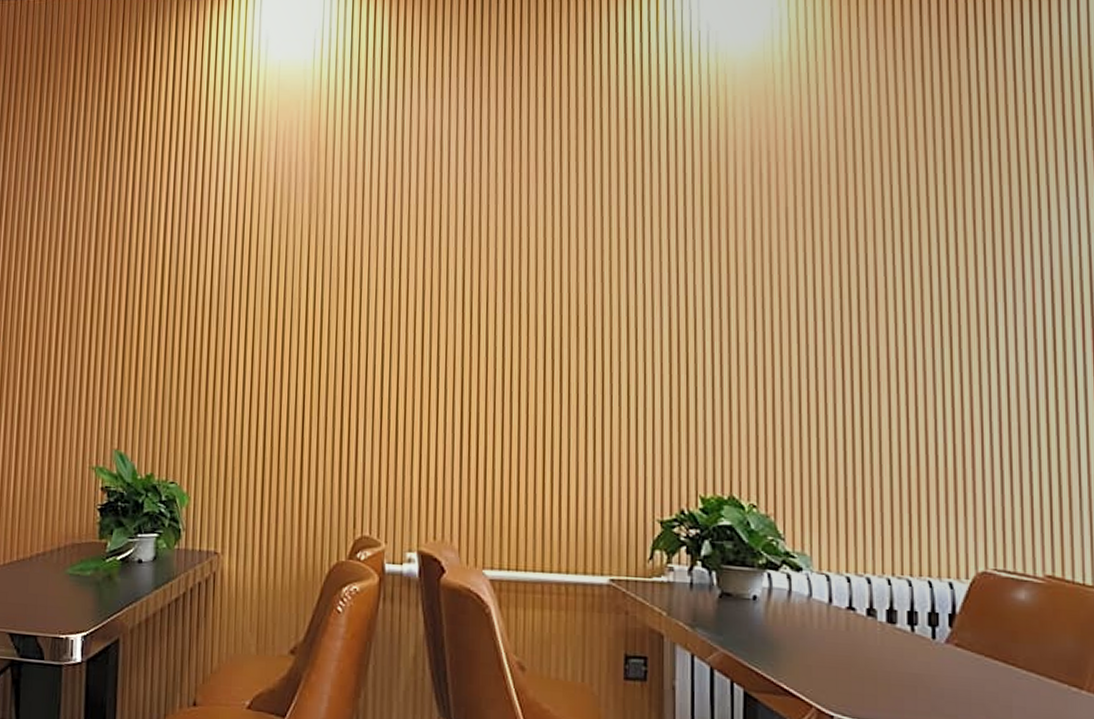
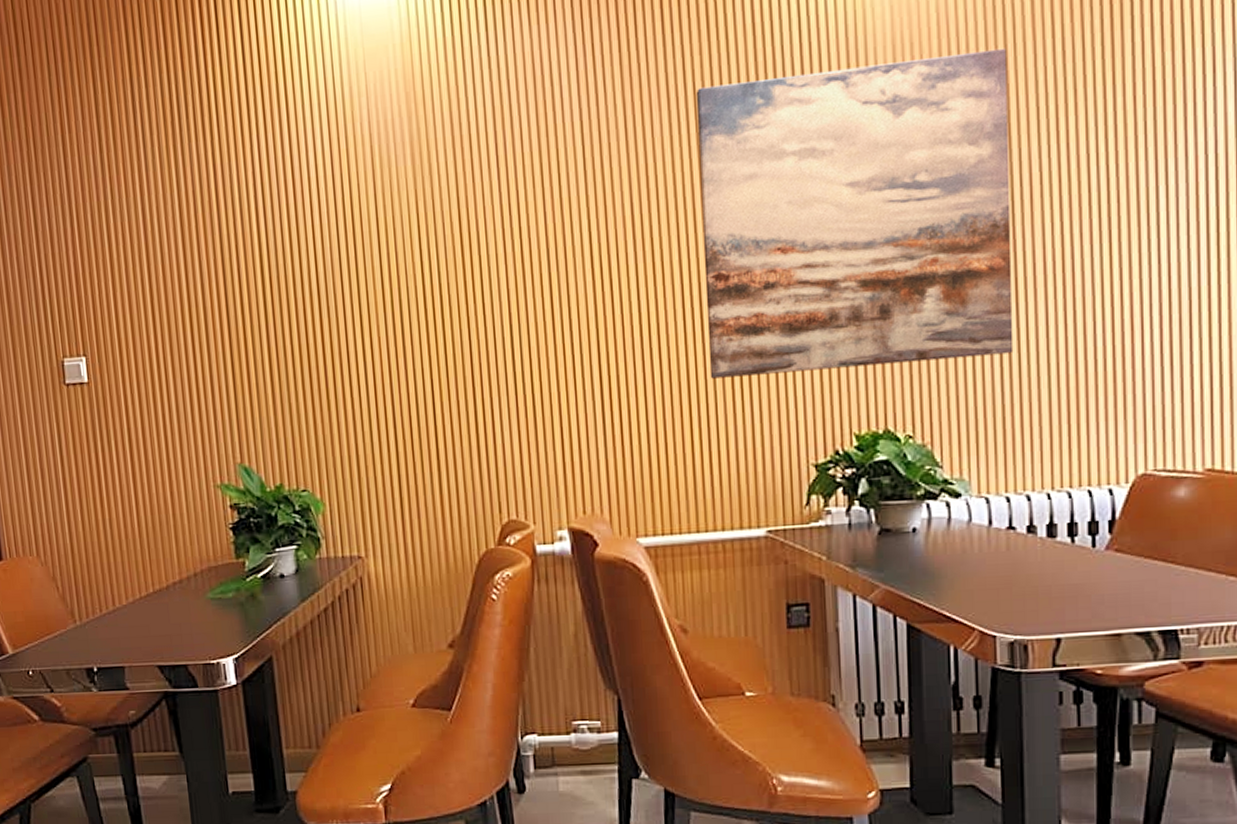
wall art: none [565,165,857,439] -> present [695,47,1014,379]

